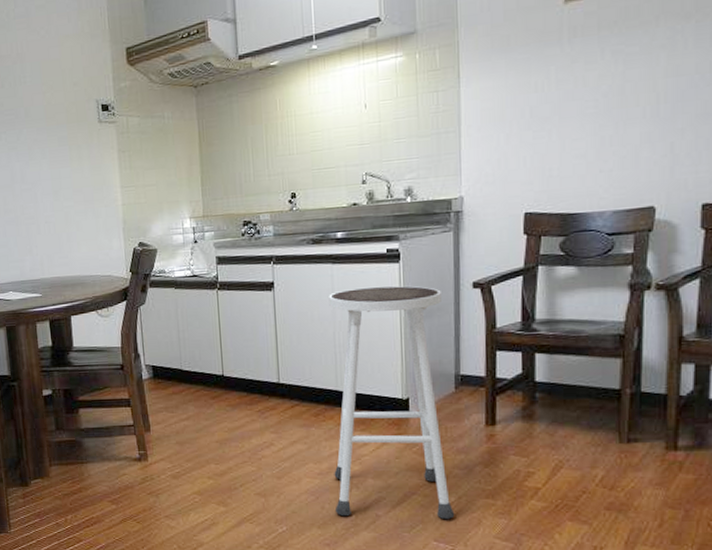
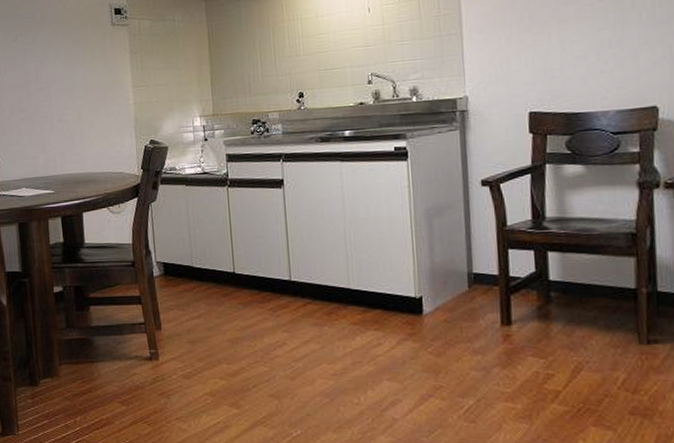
stool: present [329,285,455,520] -> none [338,183,474,424]

